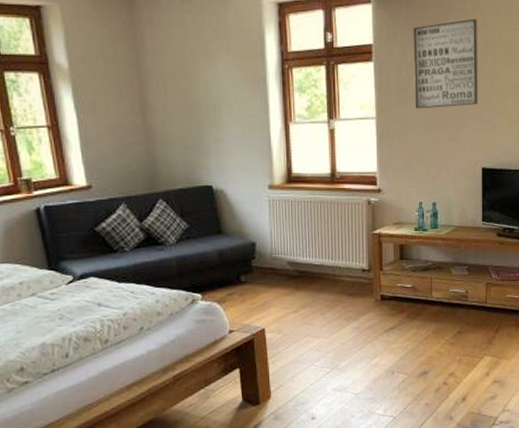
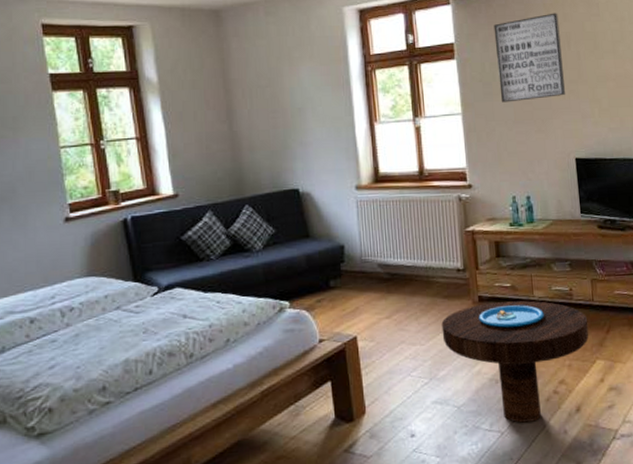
side table: none [345,301,480,410] -> present [441,300,589,423]

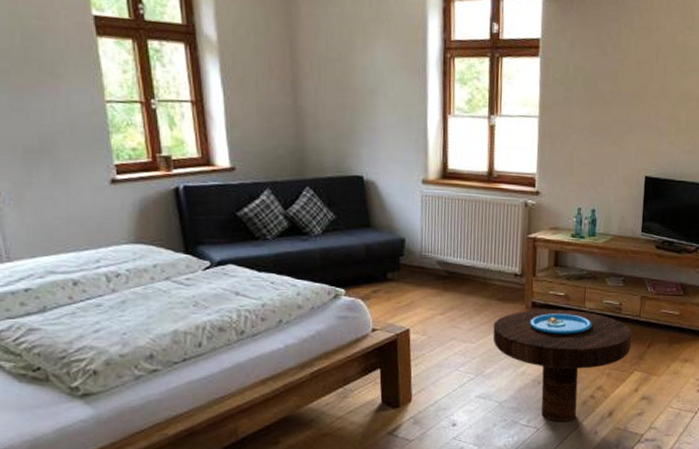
wall art: present [493,13,565,103] -> none [580,19,651,111]

